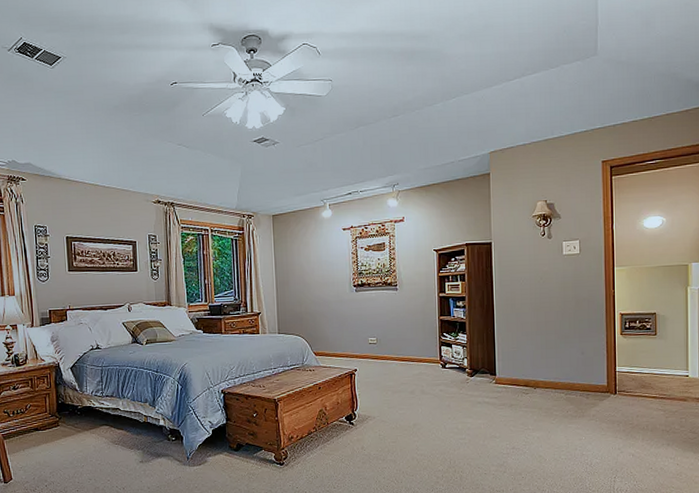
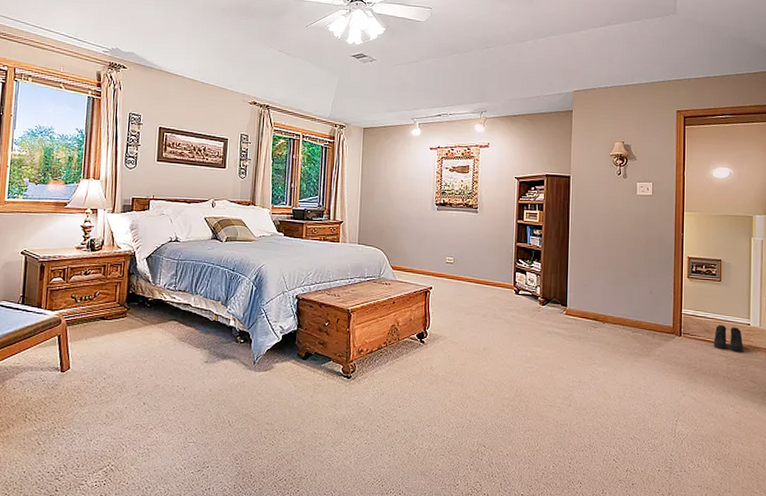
boots: none [650,378,682,405] -> present [713,324,743,352]

